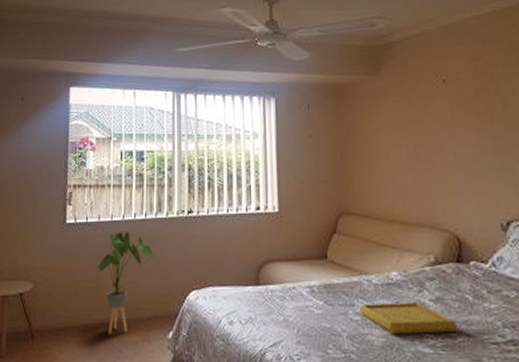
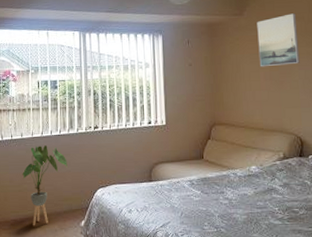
serving tray: present [358,302,457,335] -> none [227,188,299,212]
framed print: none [397,73,455,142] -> present [257,13,300,67]

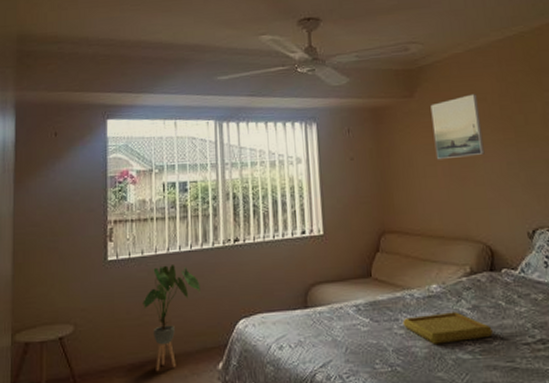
serving tray: none [227,188,299,212] -> present [402,312,493,344]

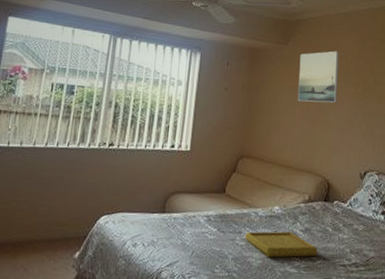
house plant: present [143,265,201,372] -> none [13,158,71,254]

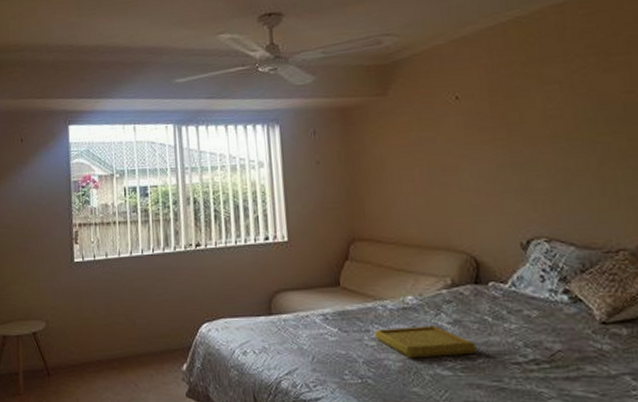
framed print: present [297,51,339,103] -> none [407,89,470,164]

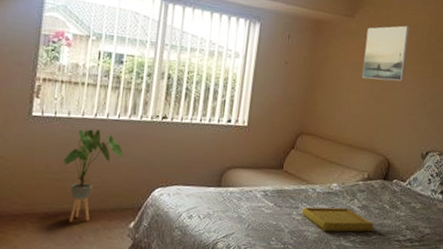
house plant: none [108,268,164,369] -> present [63,129,123,222]
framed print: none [407,89,470,164] -> present [361,25,409,81]

